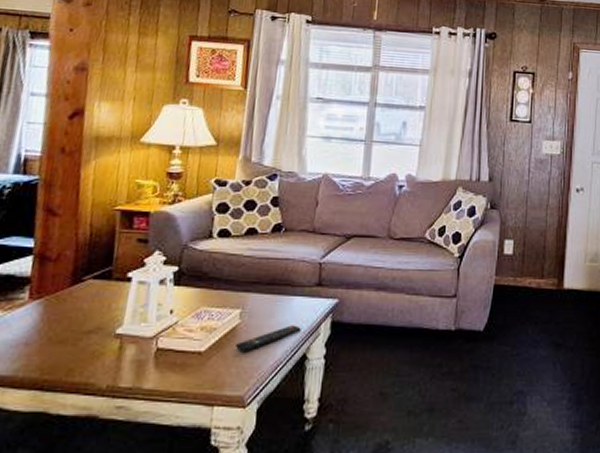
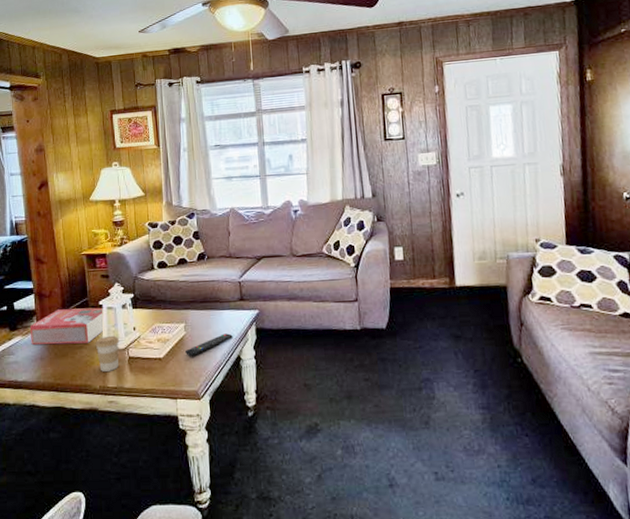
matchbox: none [14,279,130,327] -> present [29,307,105,345]
coffee cup: none [111,318,148,366] -> present [95,335,120,372]

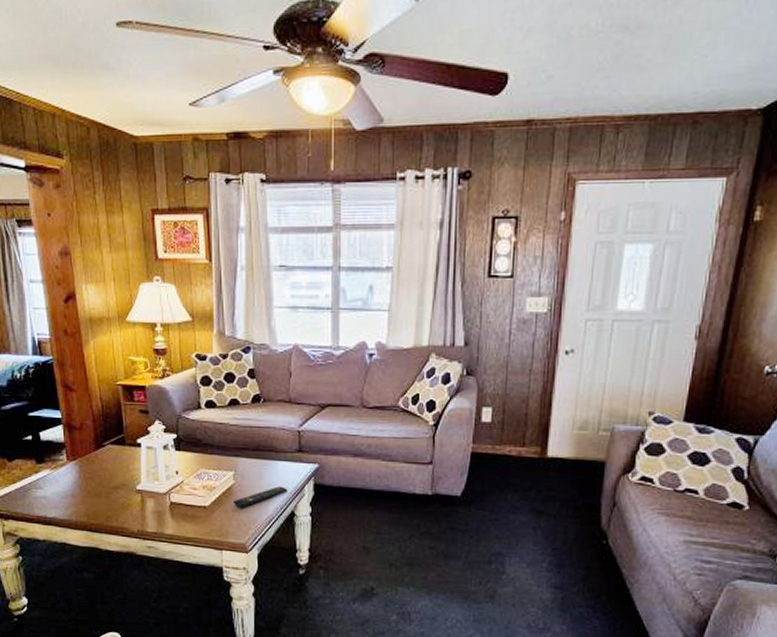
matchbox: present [29,307,105,345] -> none [58,444,144,484]
coffee cup: present [95,335,120,372] -> none [132,477,160,515]

